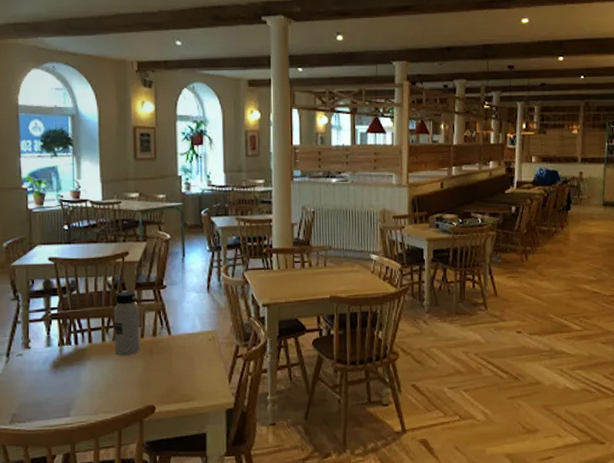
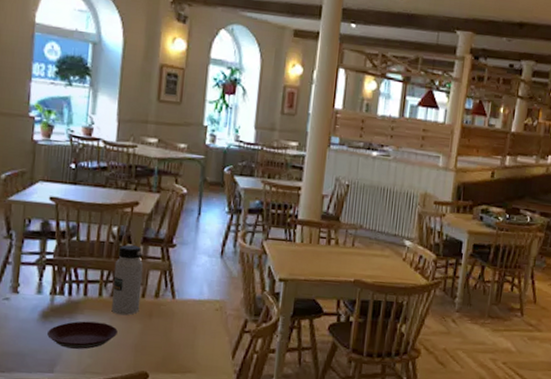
plate: none [60,365,123,393] -> present [47,321,118,349]

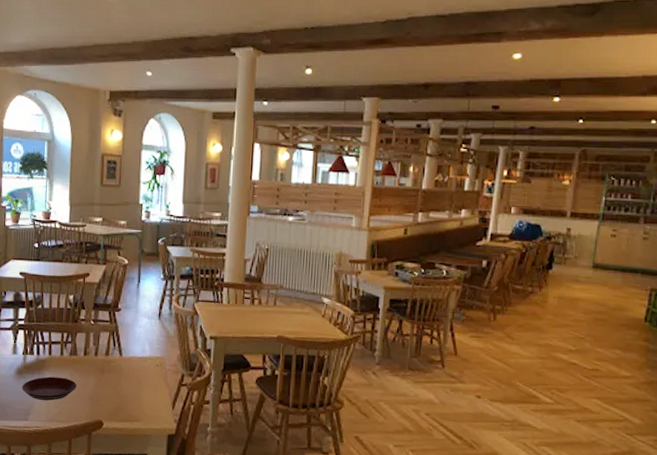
water bottle: present [111,245,144,315] -> none [71,310,95,371]

